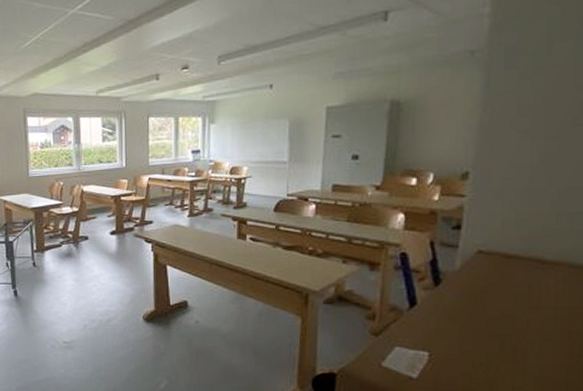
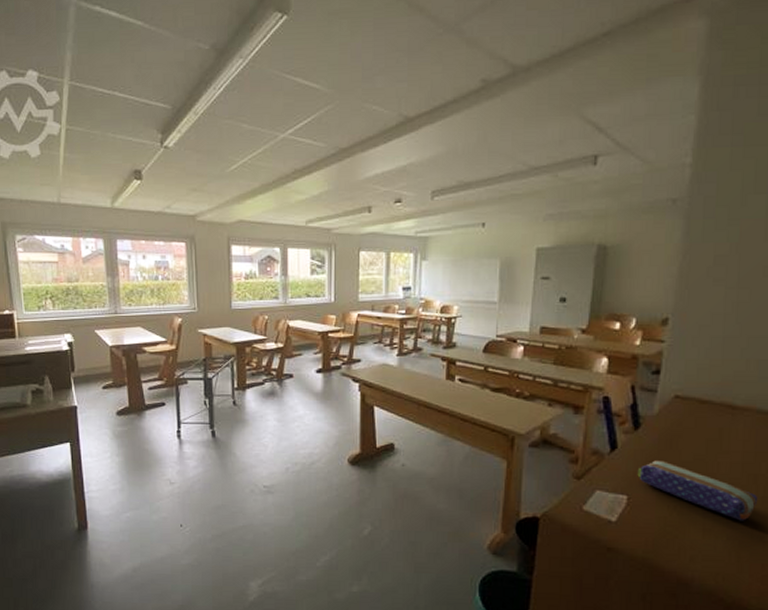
pencil case: none [439,317,574,379] -> present [637,460,758,521]

